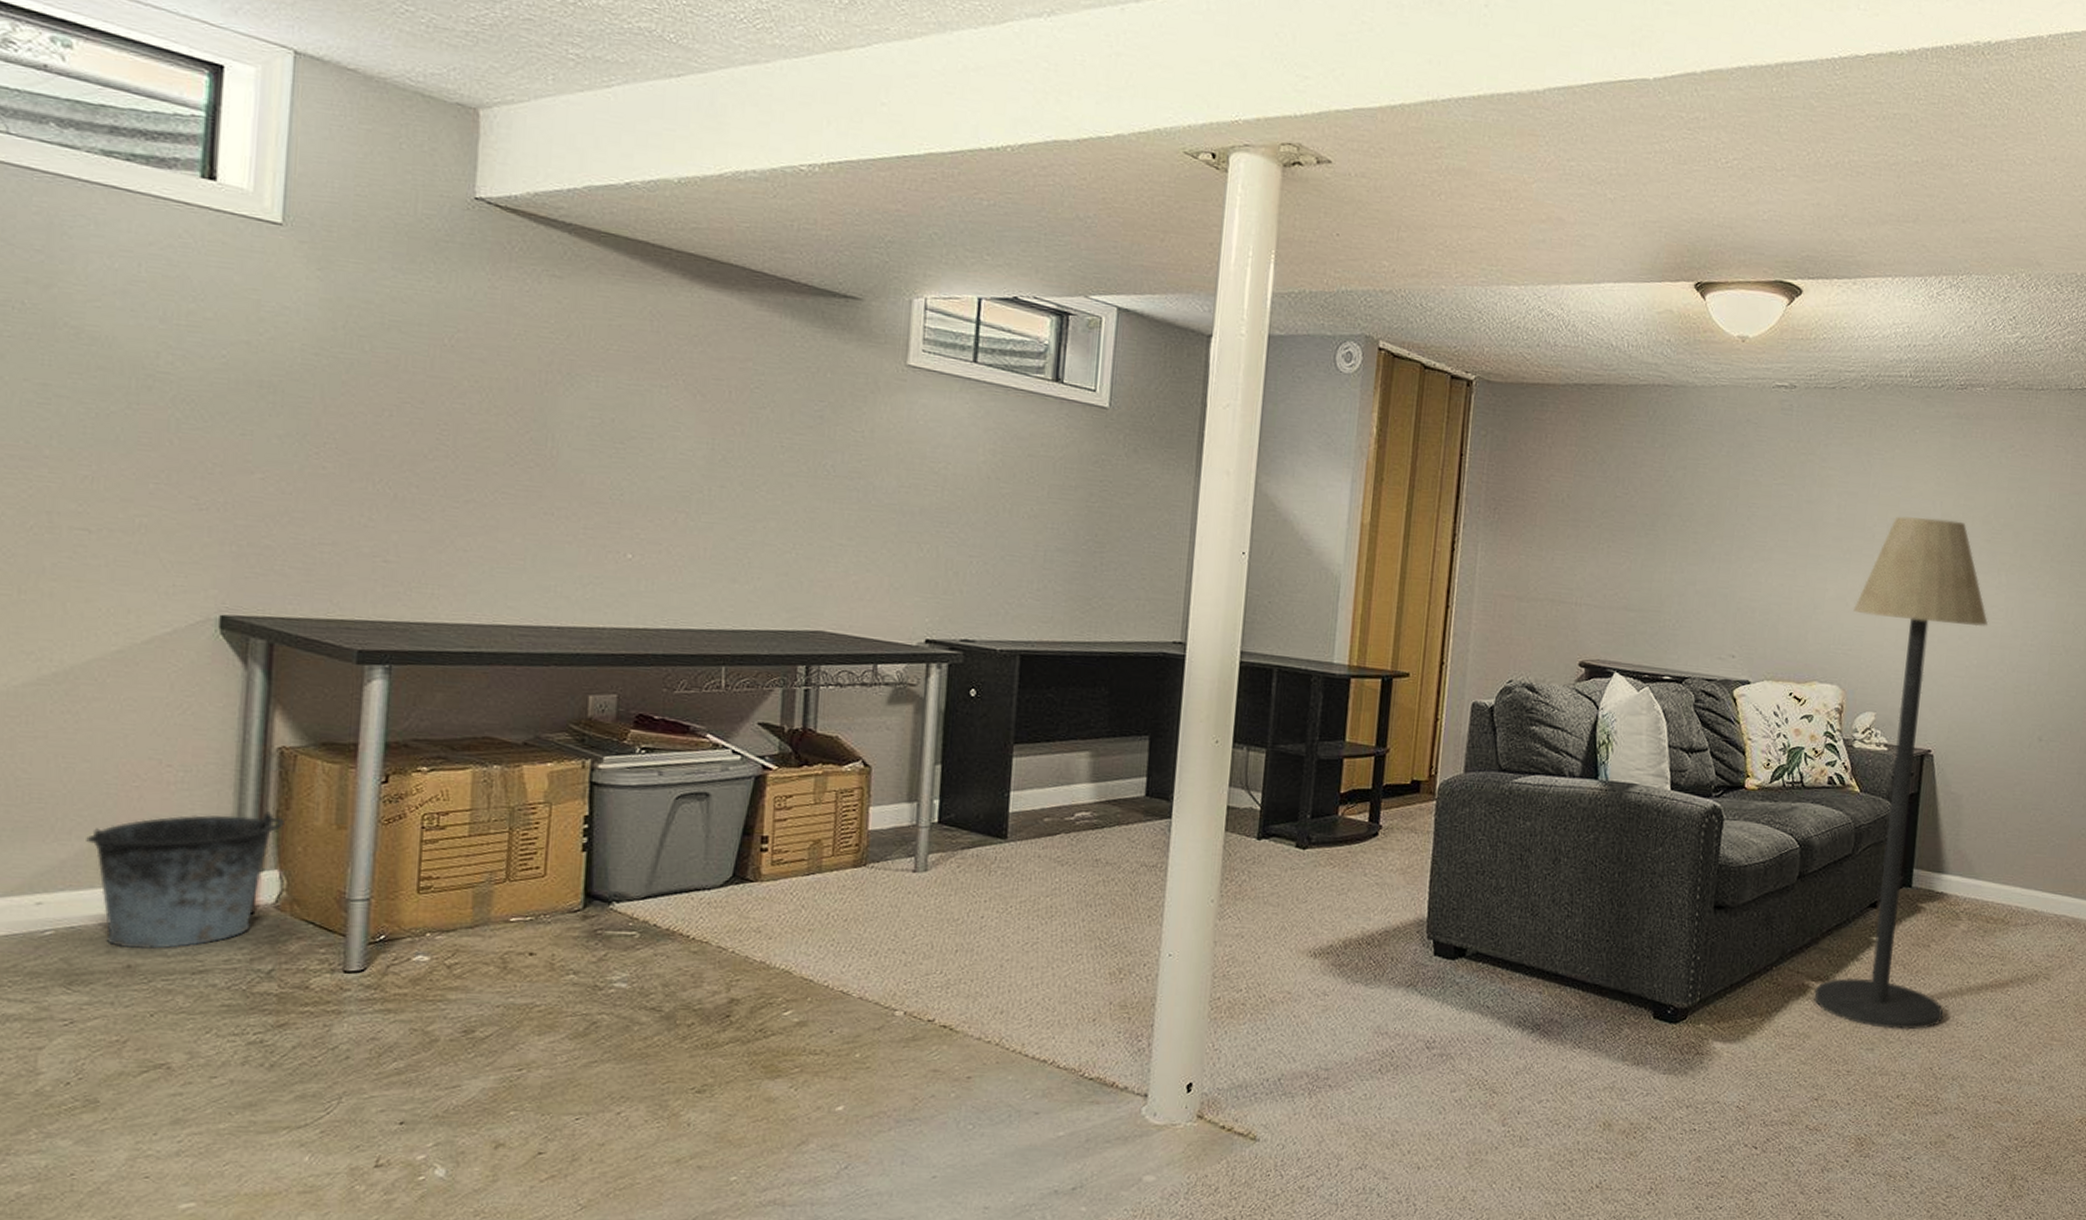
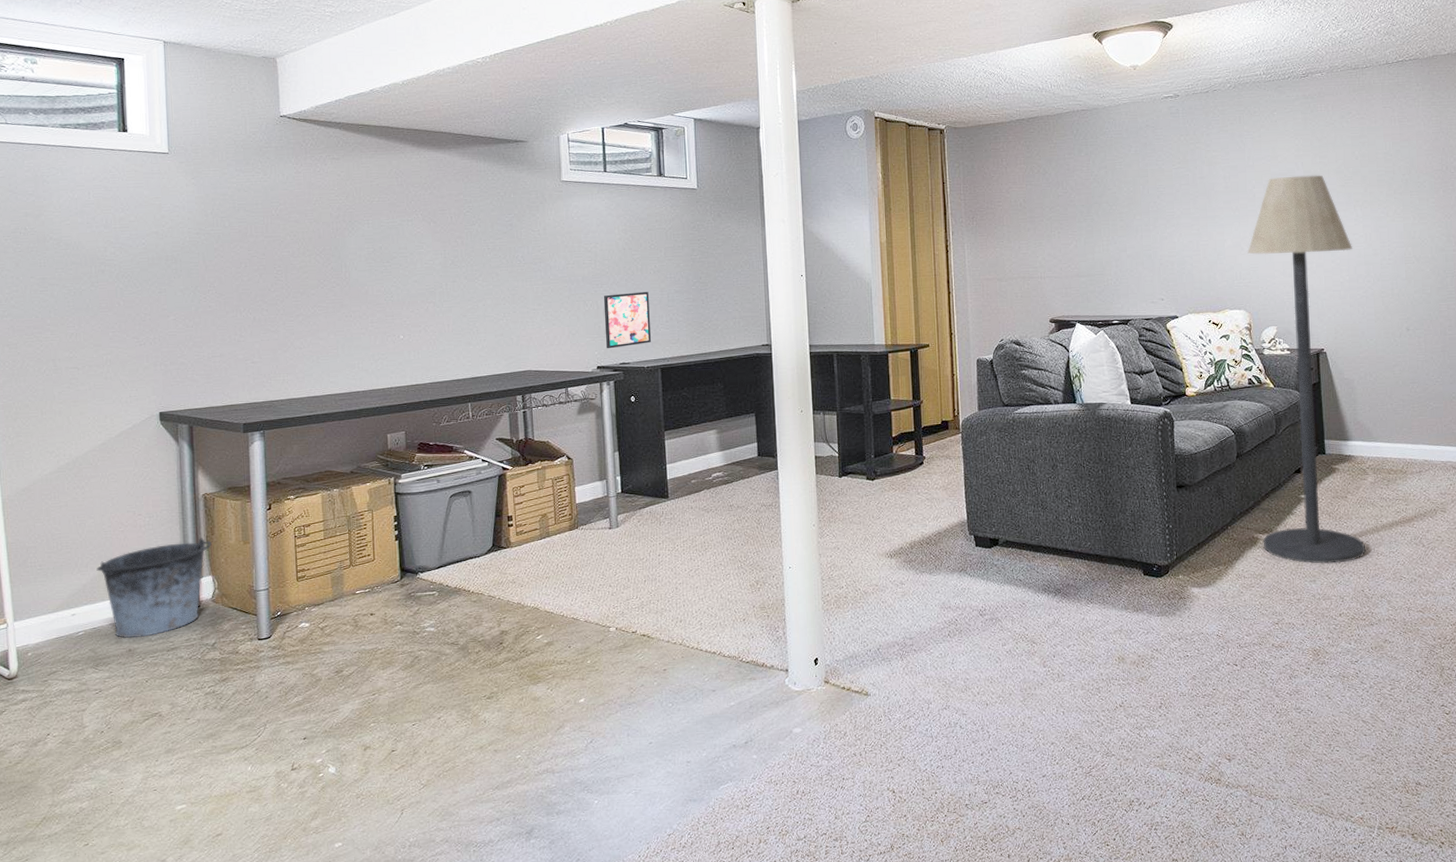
wall art: none [943,539,1017,617] -> present [603,291,651,349]

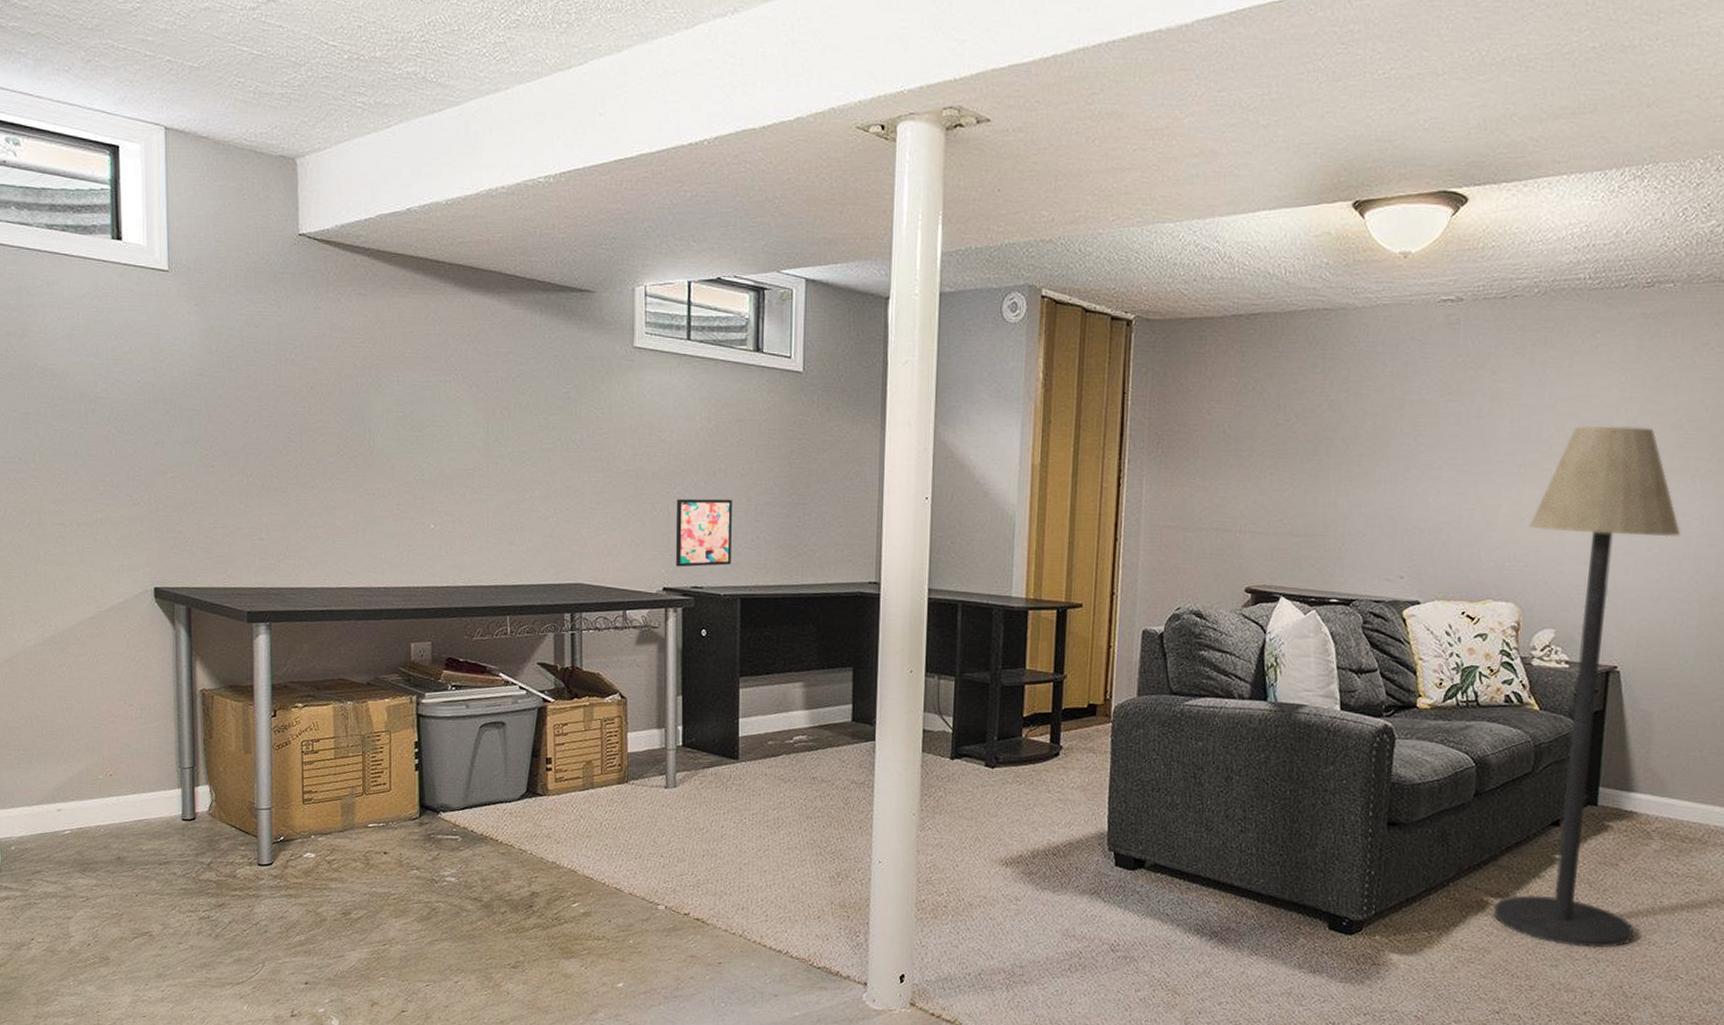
bucket: present [96,538,212,638] -> none [84,740,209,846]

